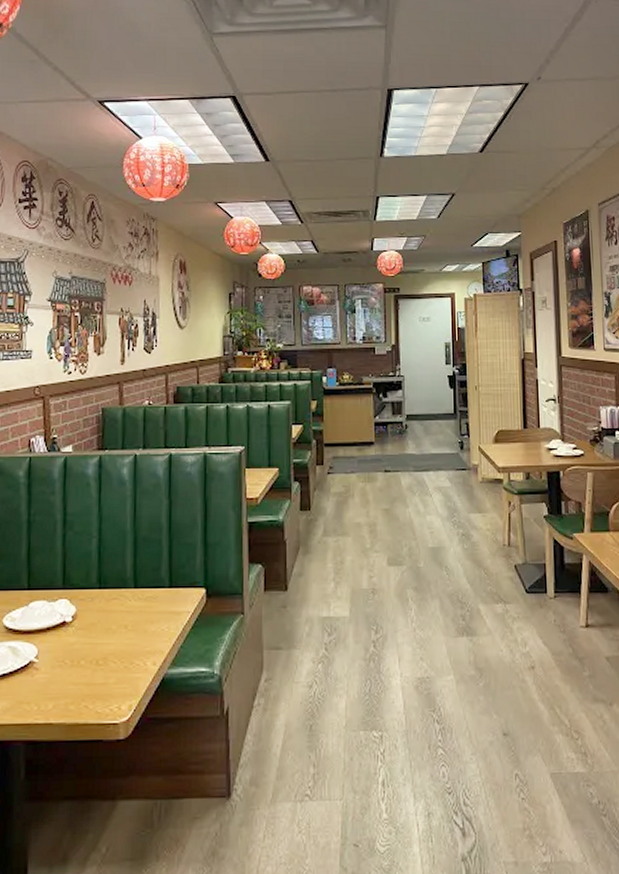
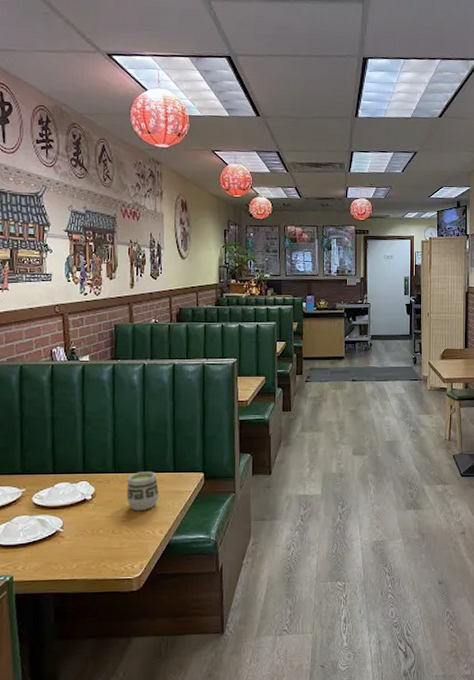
cup: none [113,587,153,636] -> present [126,472,160,510]

